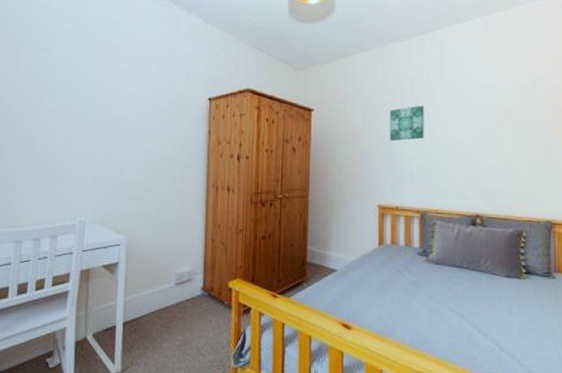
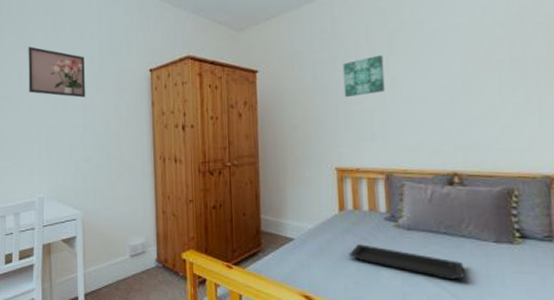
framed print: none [78,63,141,120] -> present [28,47,85,98]
serving tray: none [384,276,481,310] -> present [348,244,465,280]

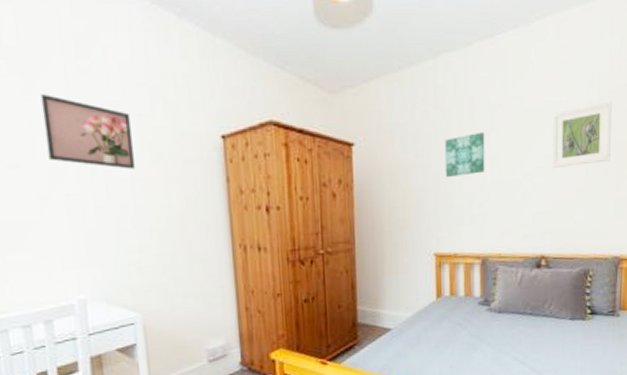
serving tray: present [348,244,465,280] -> none [444,329,544,357]
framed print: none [455,18,528,86] -> present [552,101,612,169]

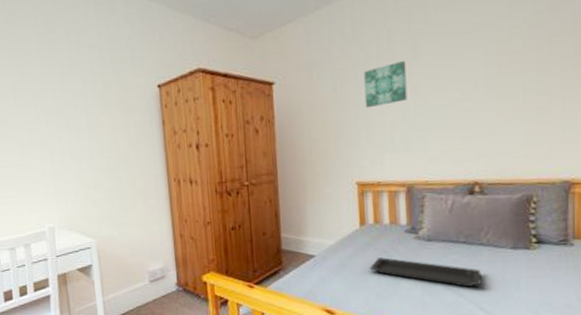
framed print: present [40,94,135,169] -> none [21,64,90,119]
serving tray: none [444,329,544,357] -> present [369,257,482,287]
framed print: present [552,101,612,169] -> none [481,15,553,92]

